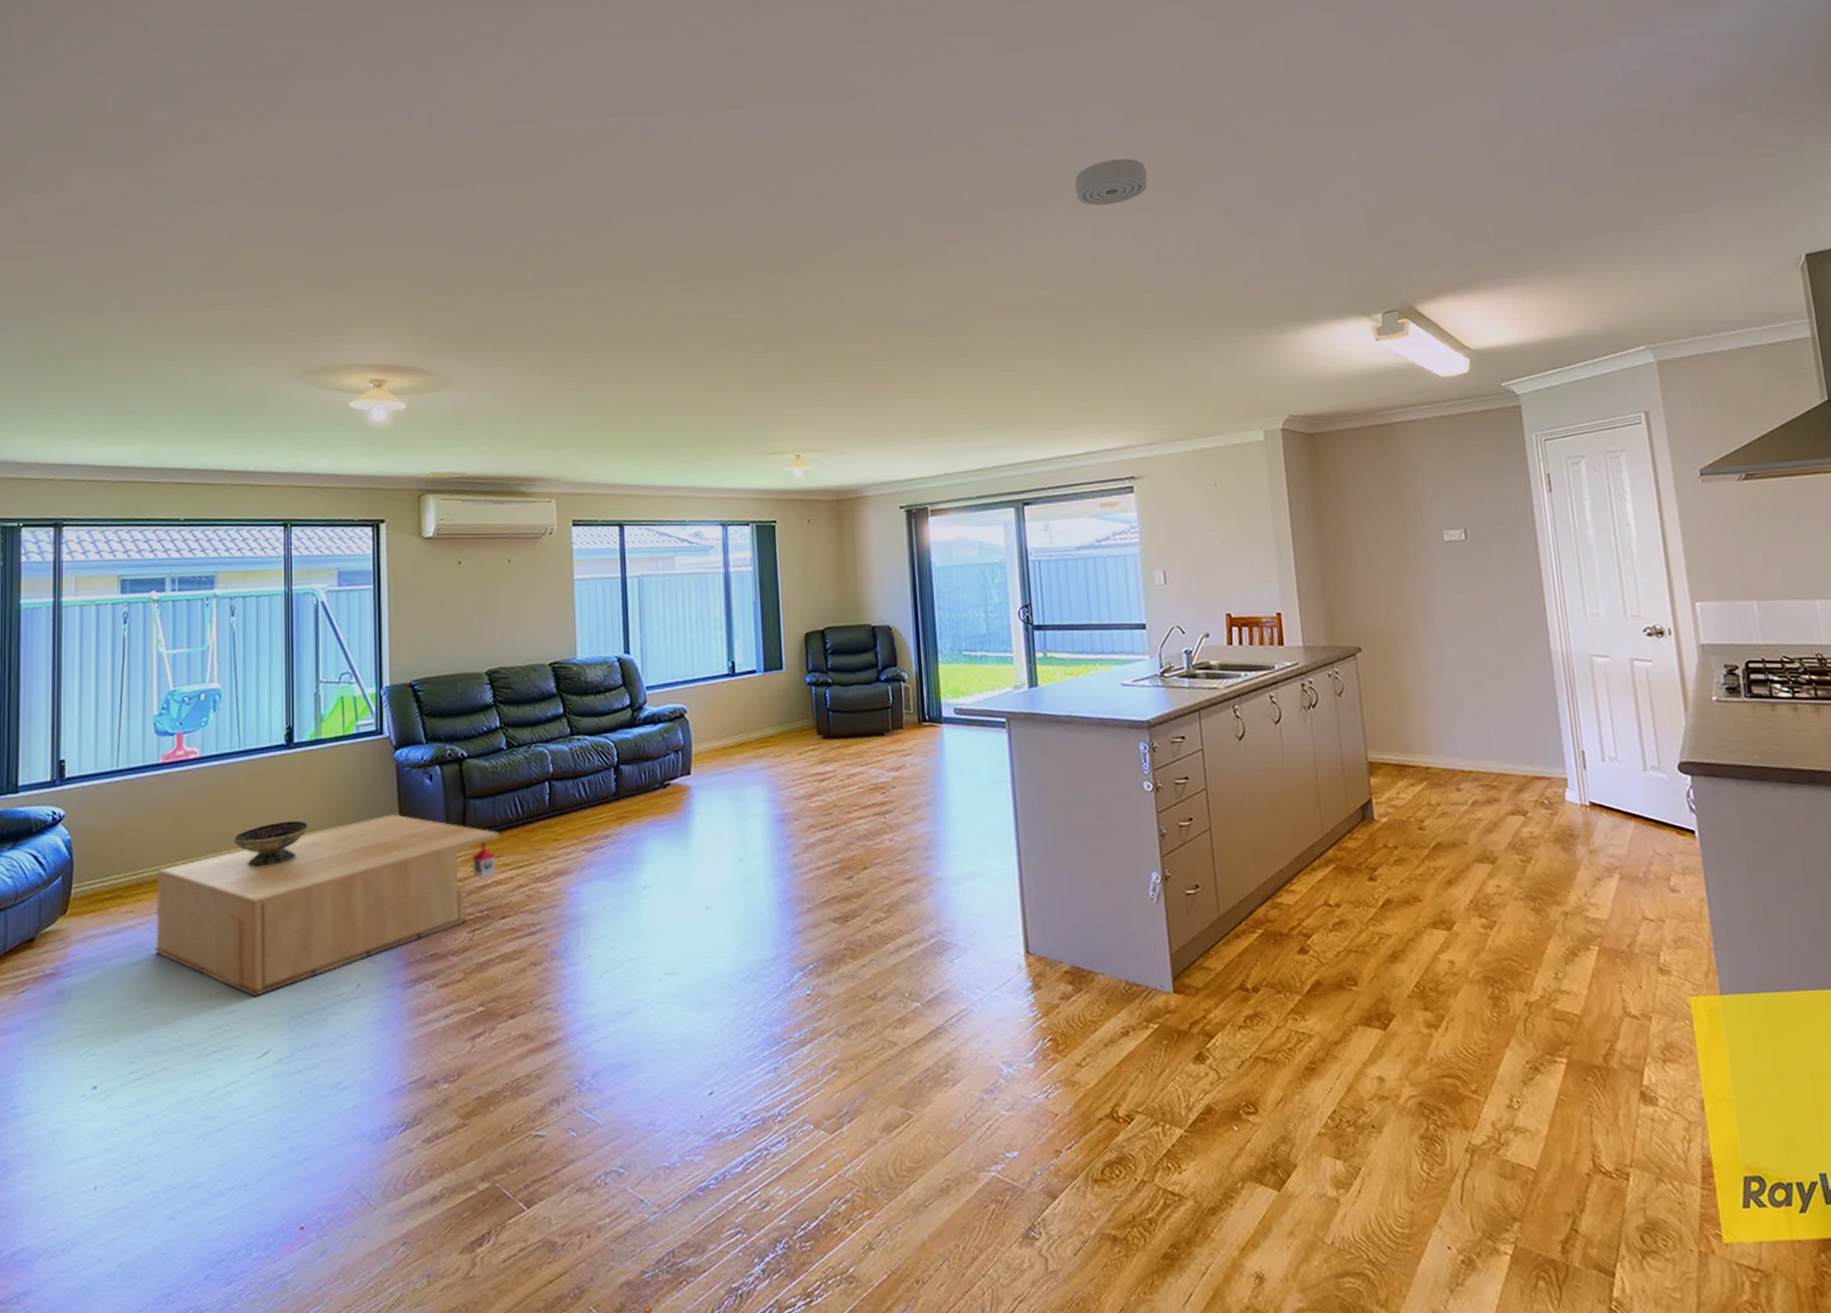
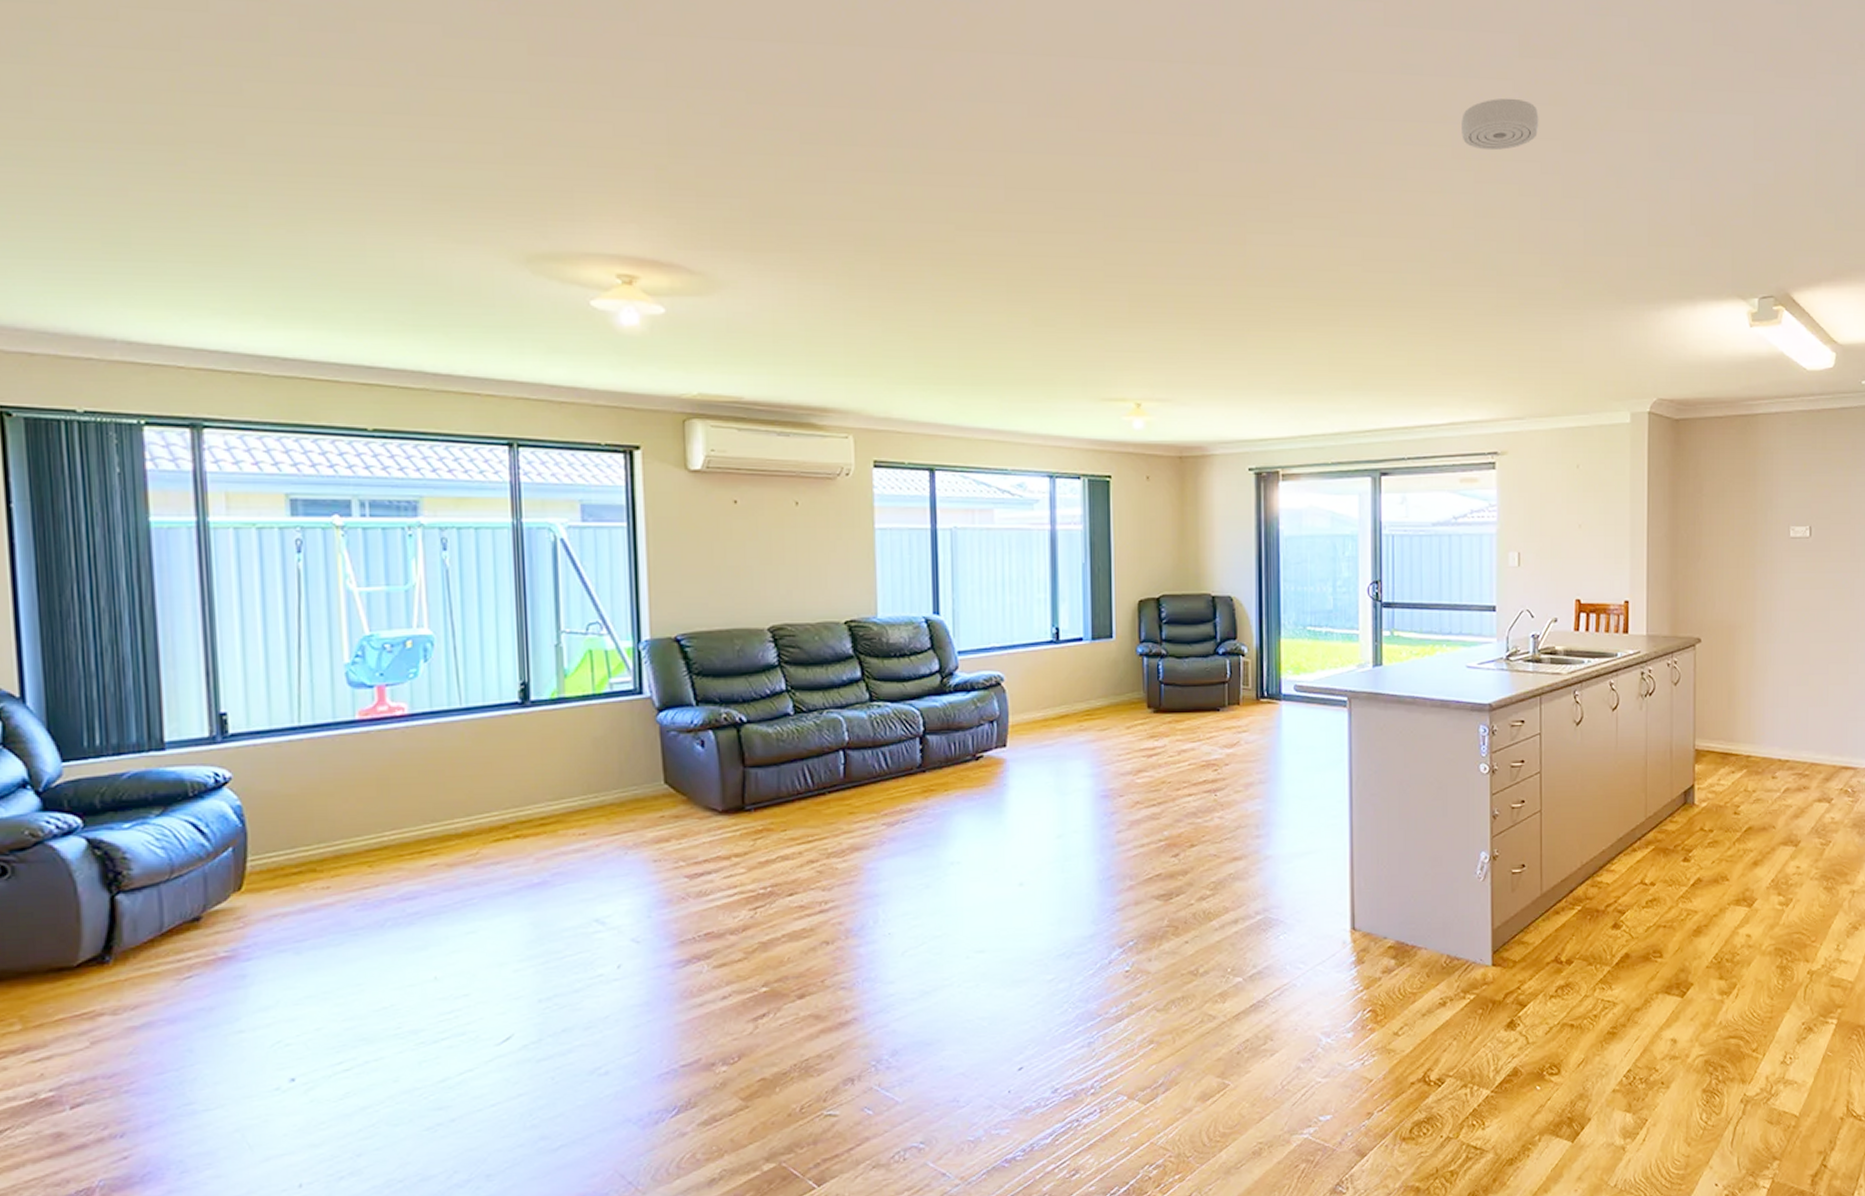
coffee table: present [155,814,500,997] -> none [358,782,786,979]
decorative bowl: present [233,820,308,868] -> none [457,788,552,840]

